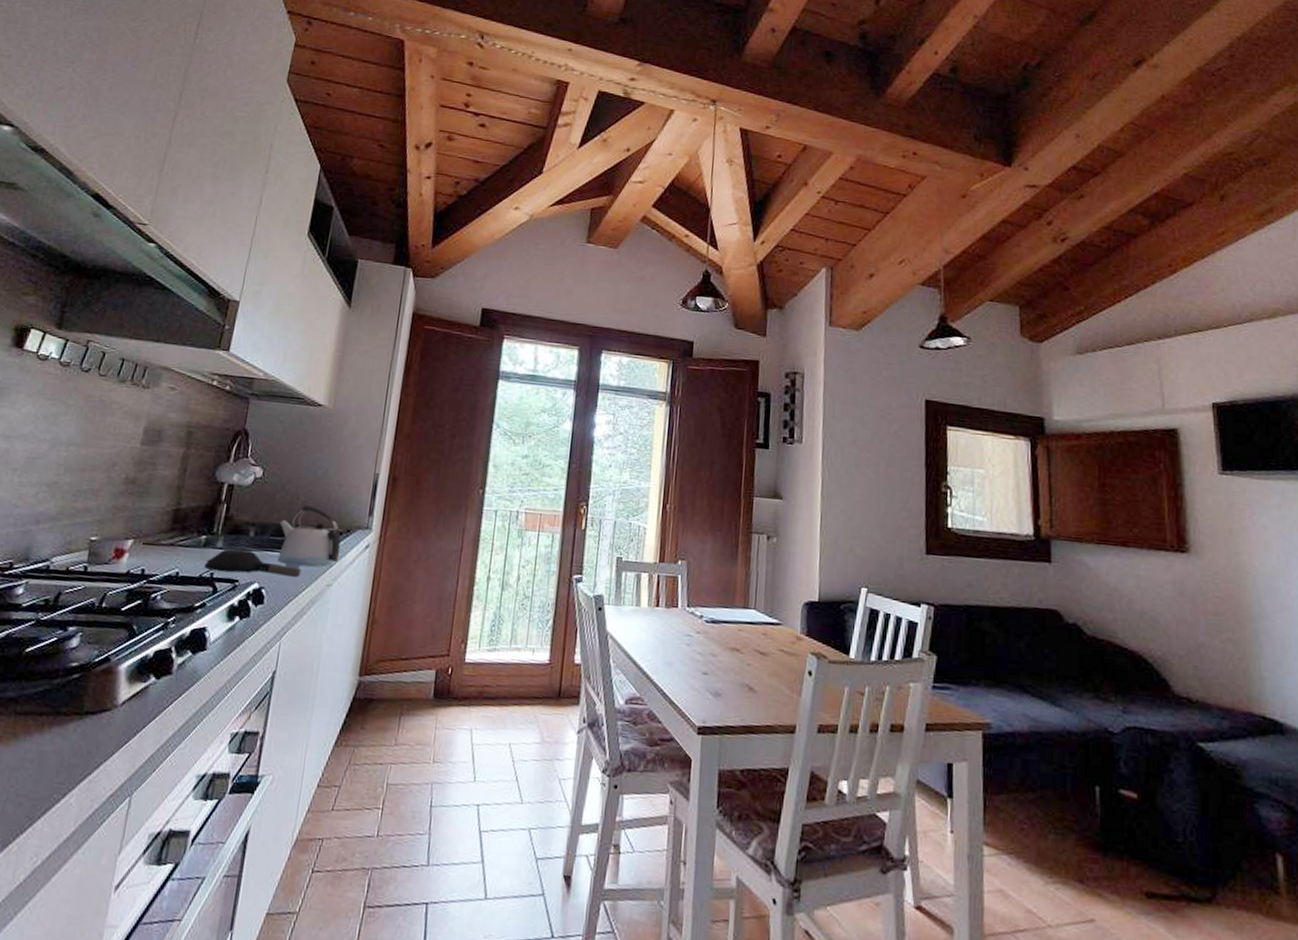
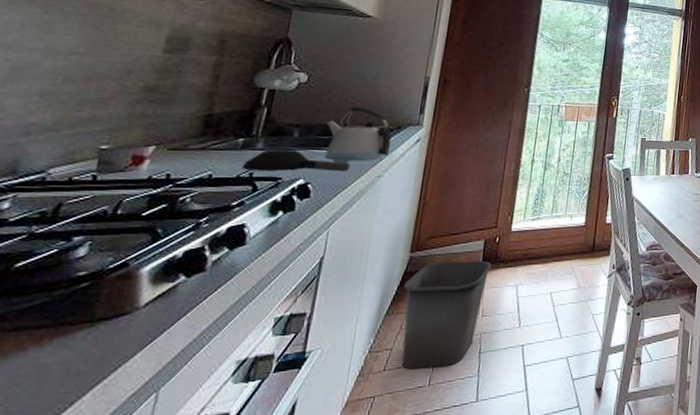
waste bin: none [350,690,444,818] -> present [401,260,492,370]

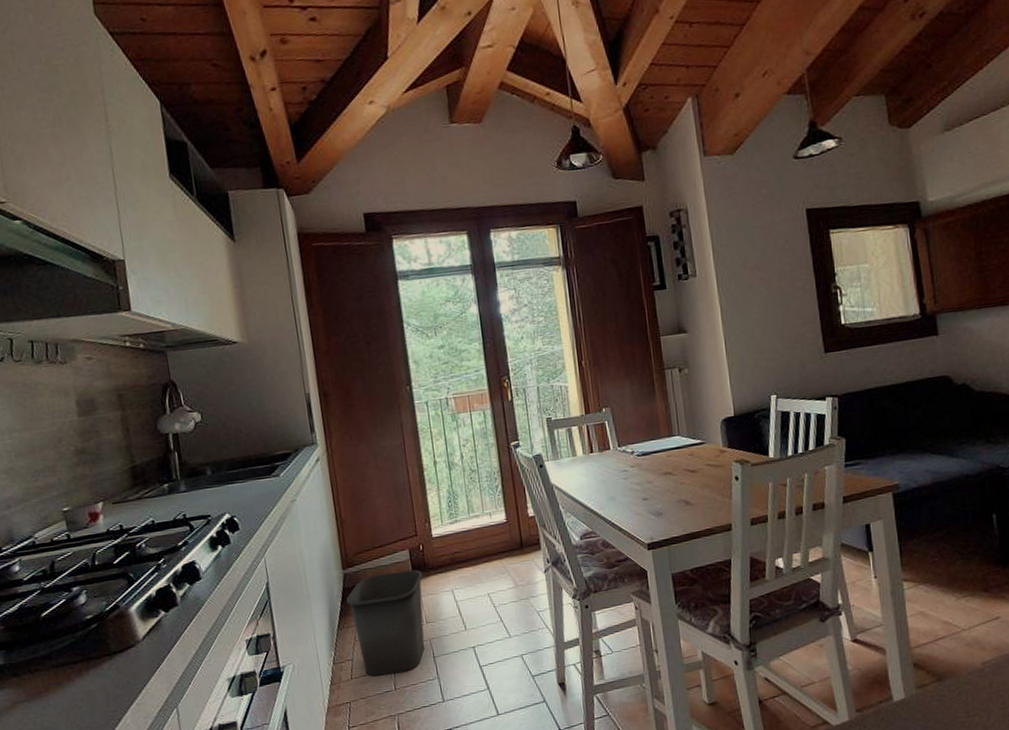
frying pan: present [241,148,351,172] -> none [174,487,265,513]
kettle: present [324,105,392,163] -> none [231,435,295,494]

